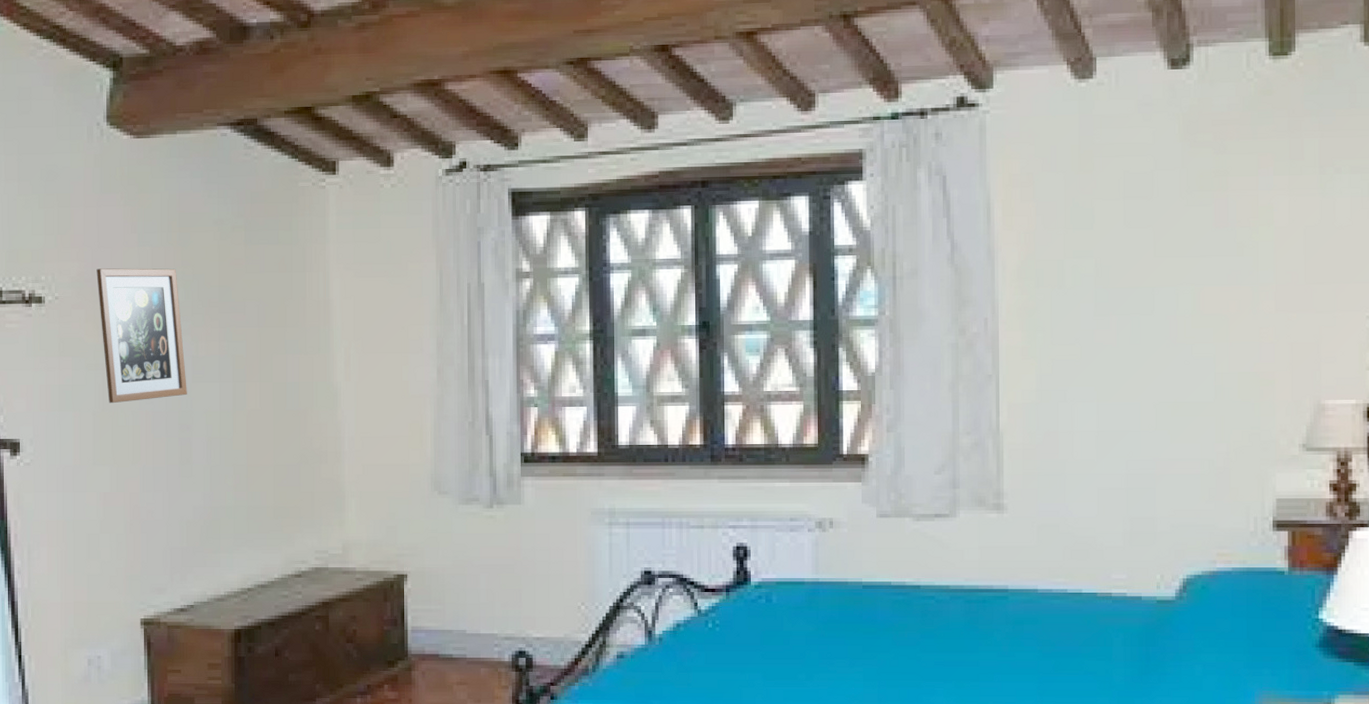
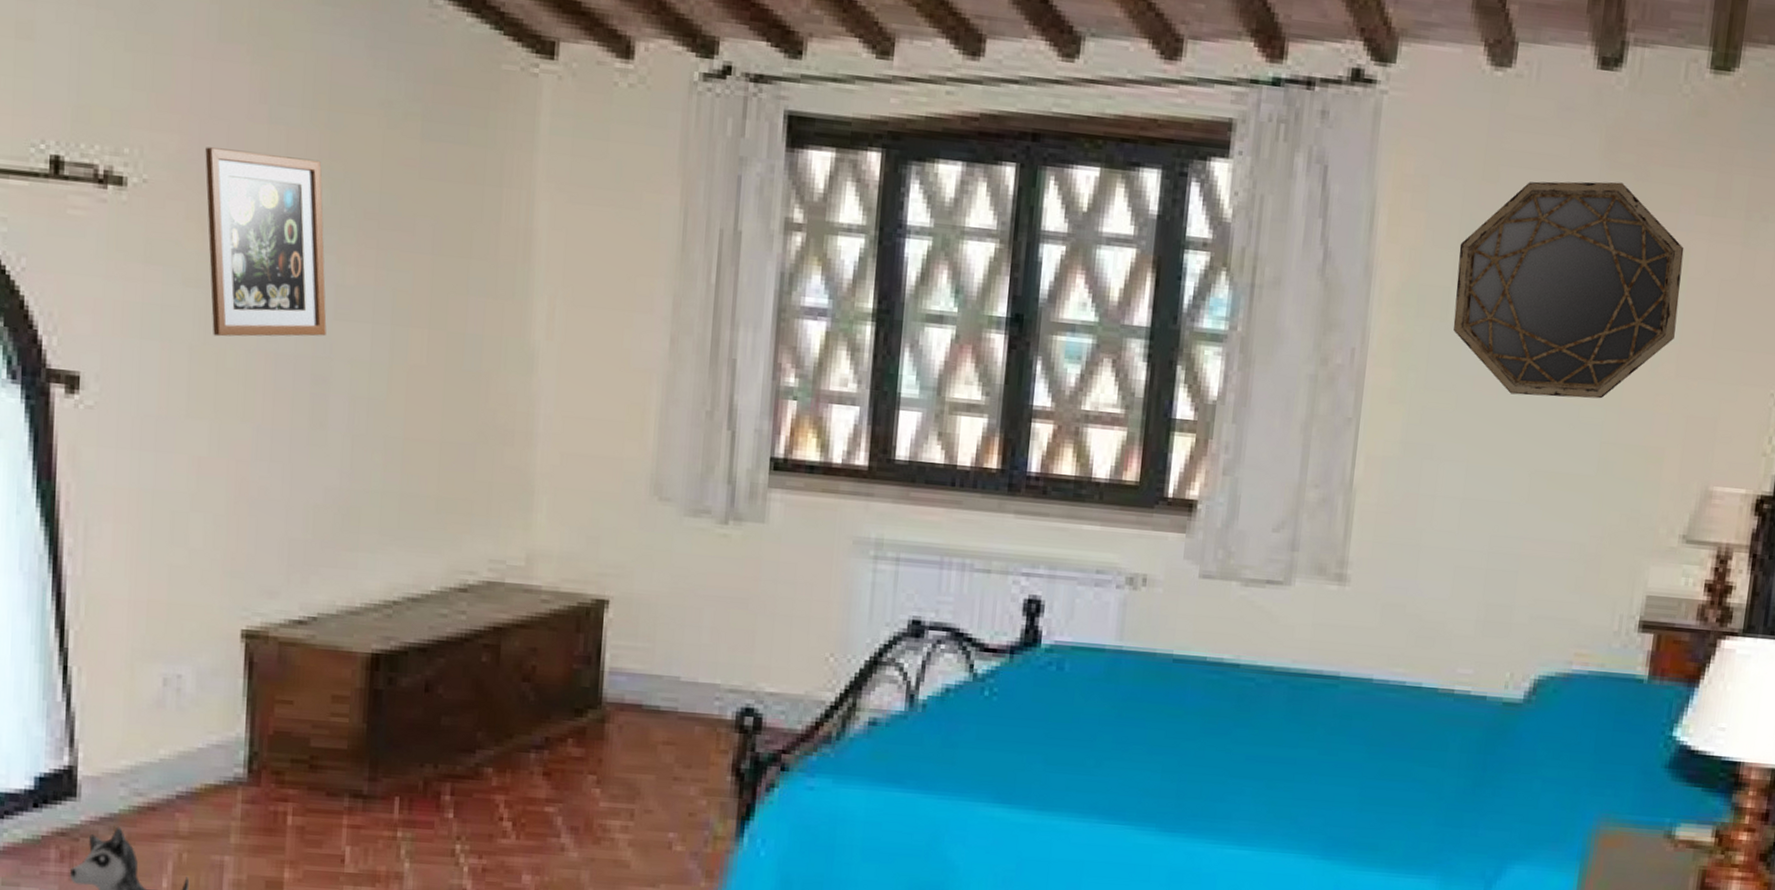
home mirror: none [1067,157,1269,341] -> present [1453,181,1684,399]

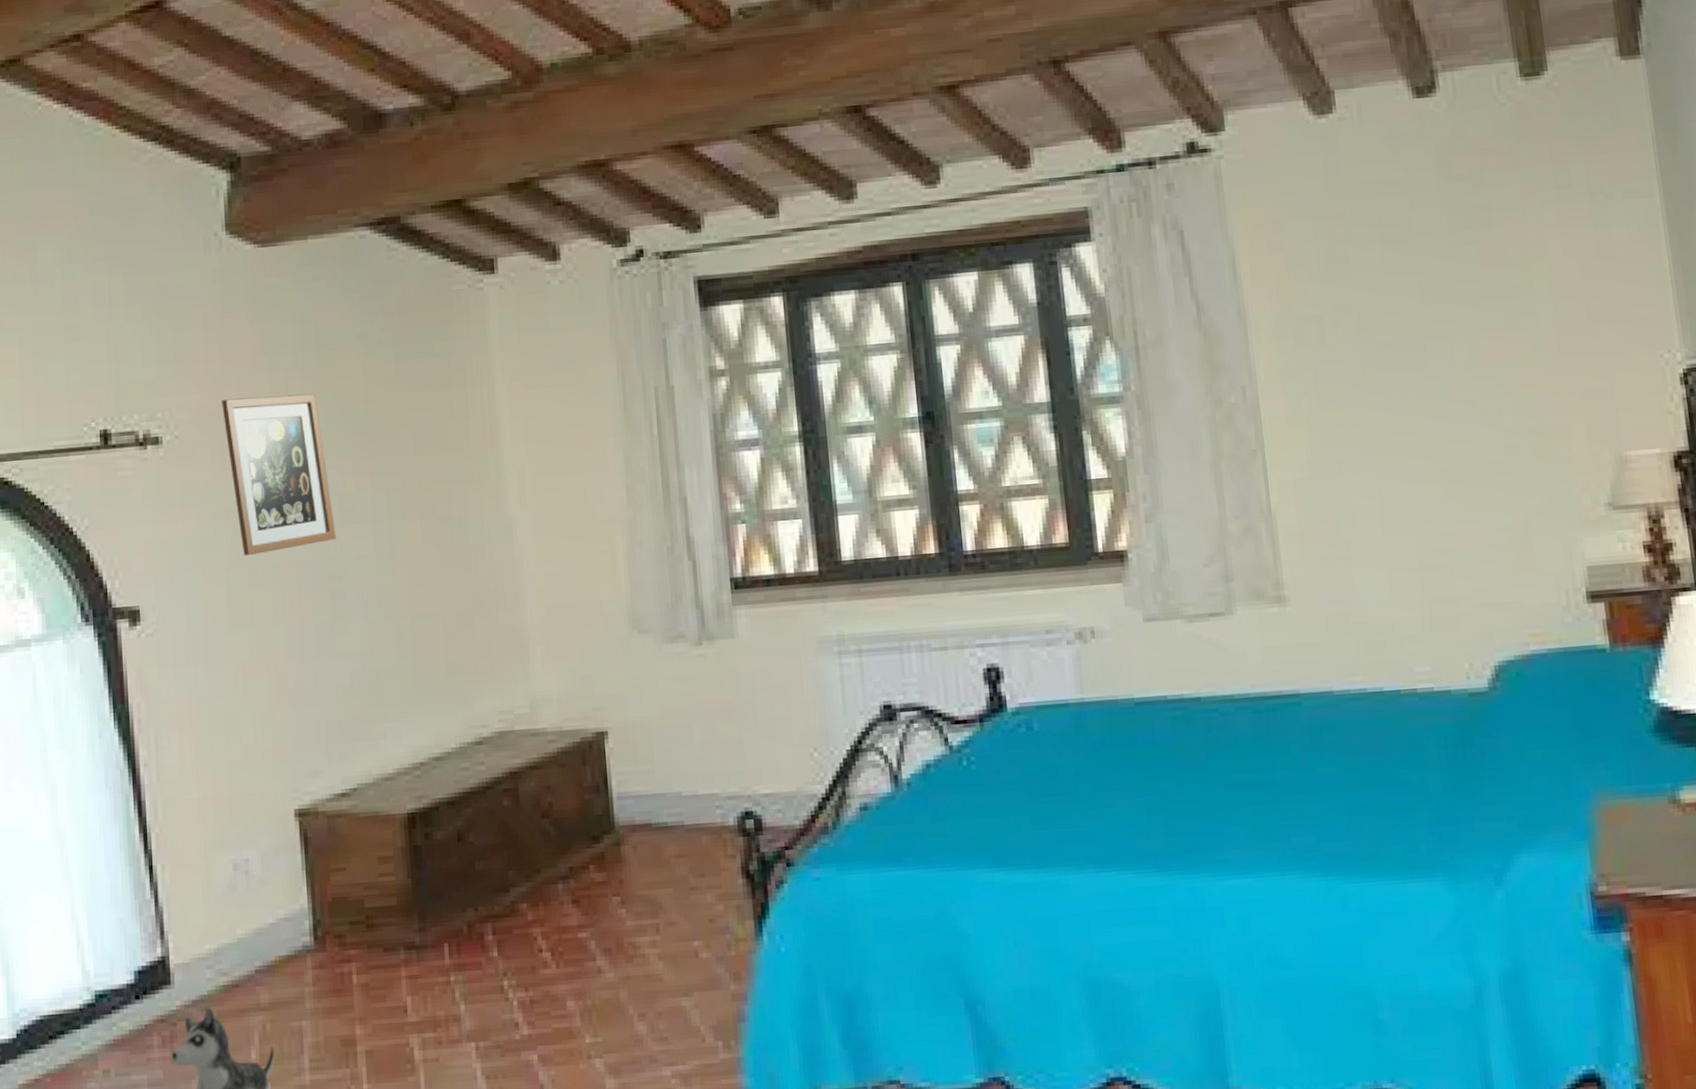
home mirror: present [1453,181,1684,399] -> none [1322,192,1550,401]

